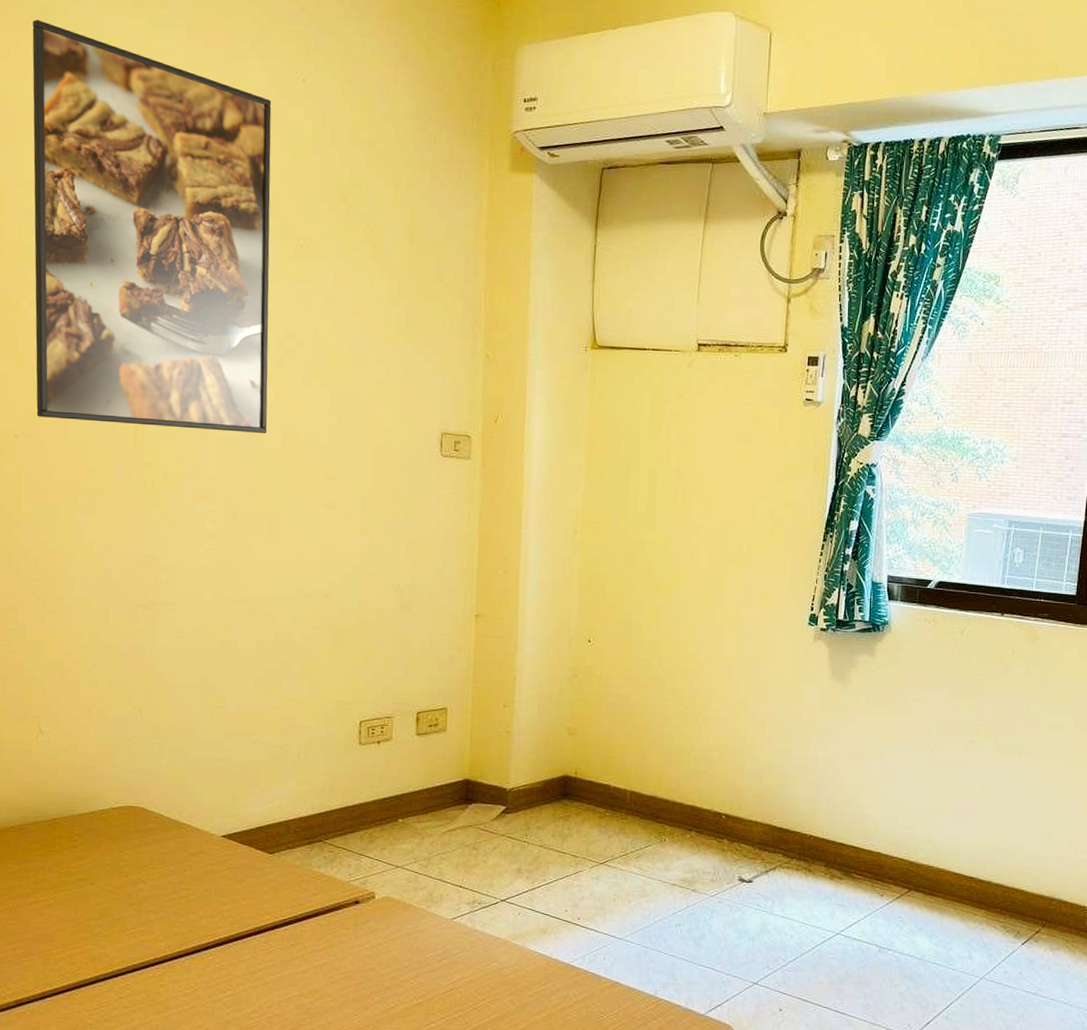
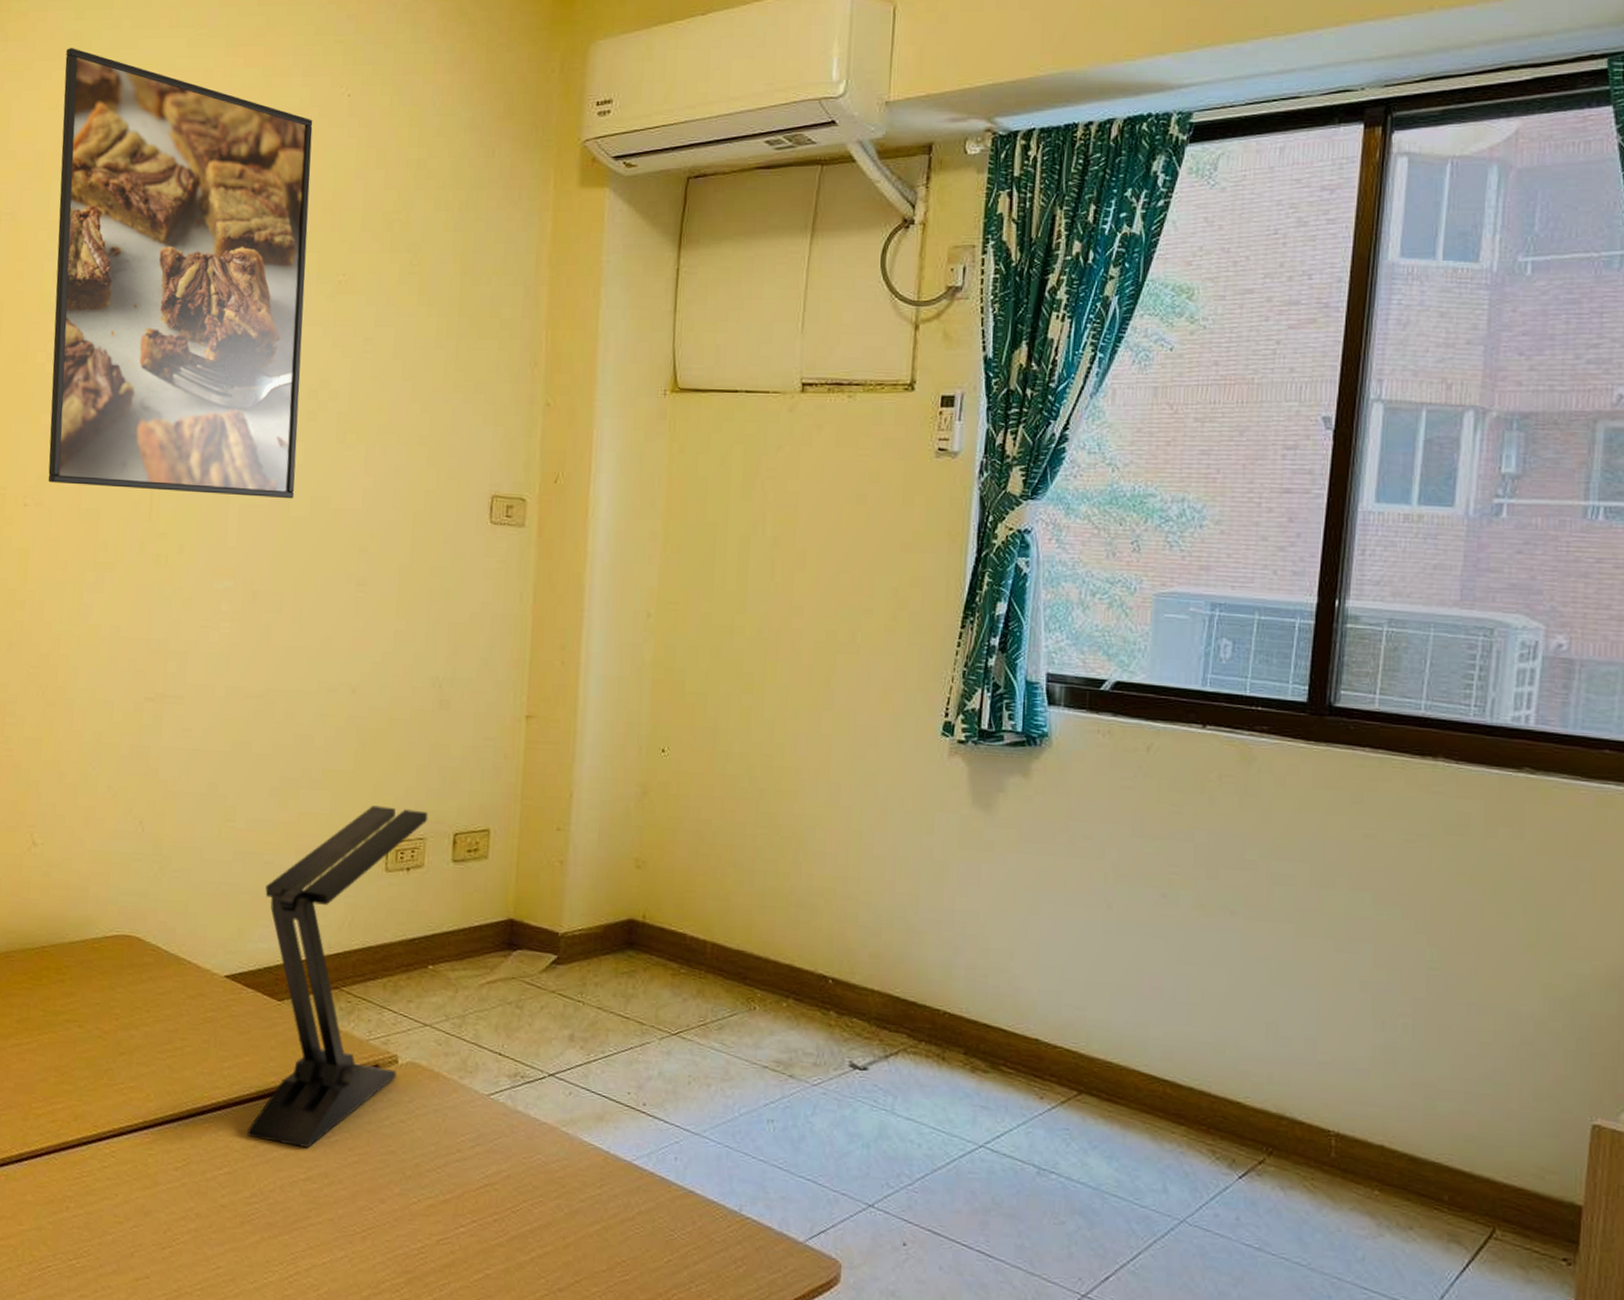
desk lamp: none [247,690,395,970] -> present [247,804,429,1148]

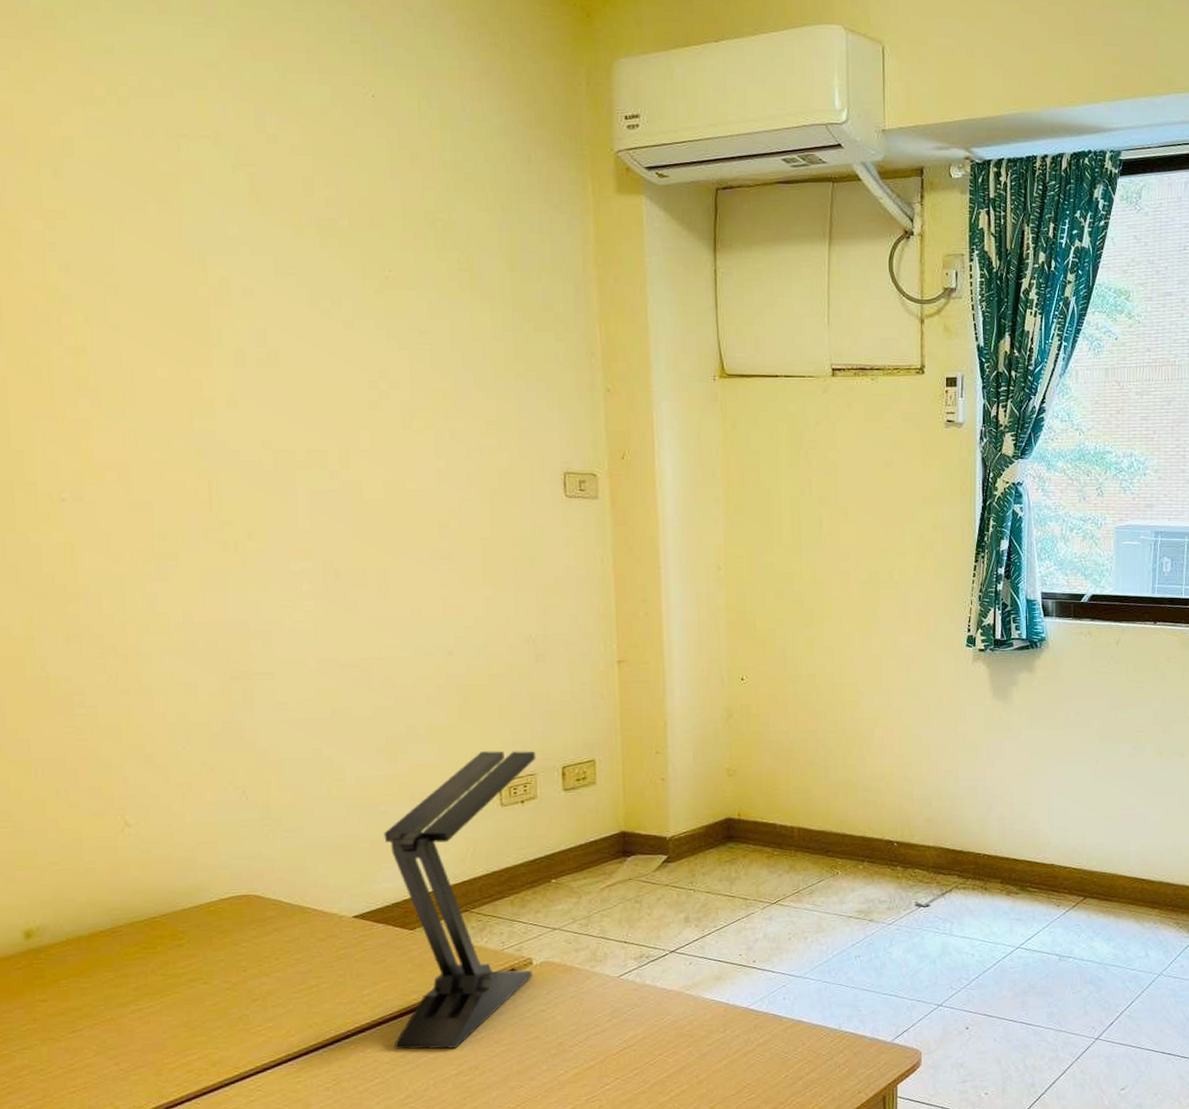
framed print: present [48,48,313,499] -> none [36,27,366,483]

